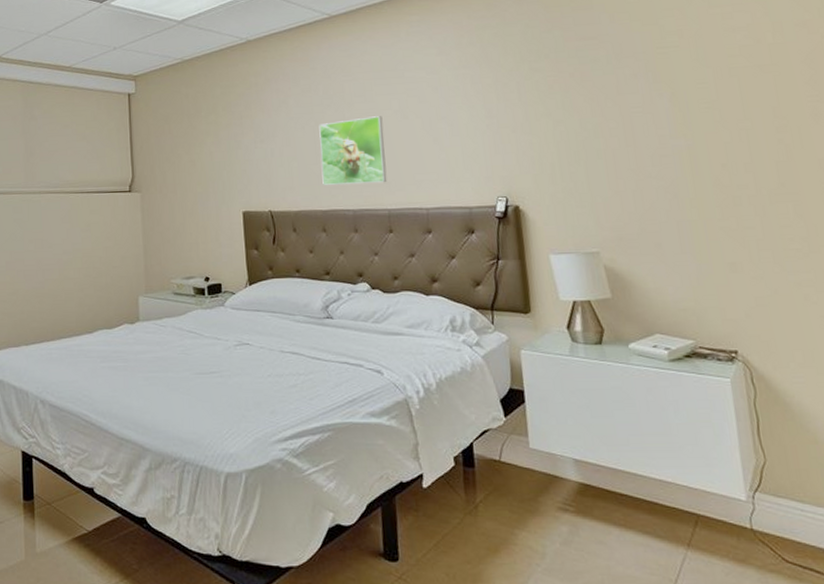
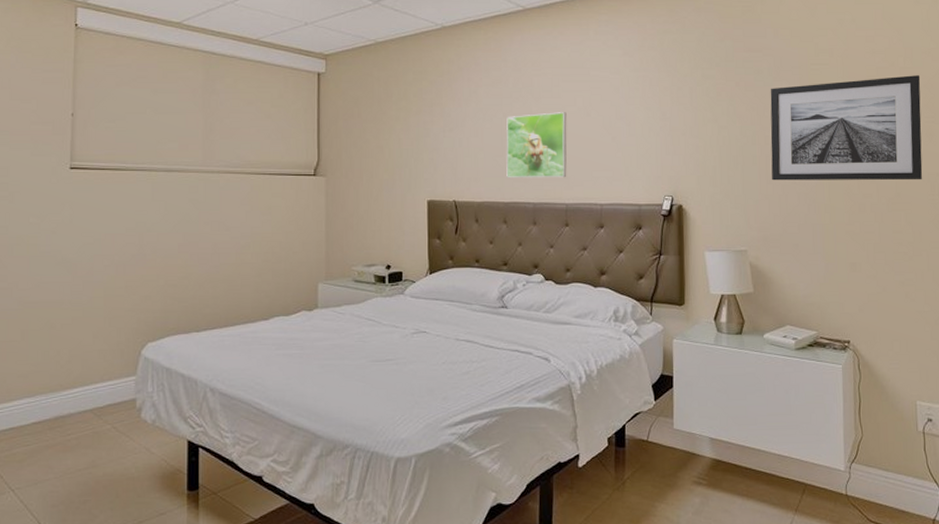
wall art: none [610,50,811,176] -> present [770,75,923,181]

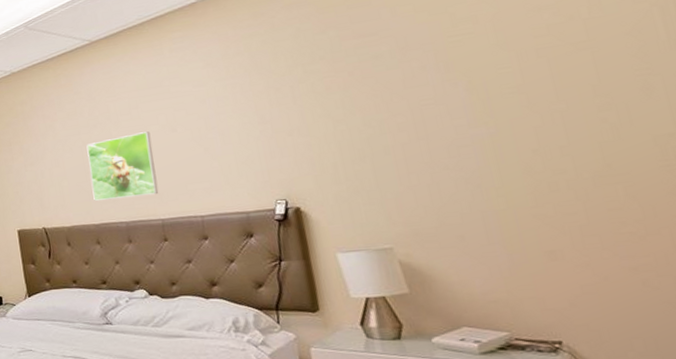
wall art: present [770,75,923,181] -> none [395,23,644,170]

